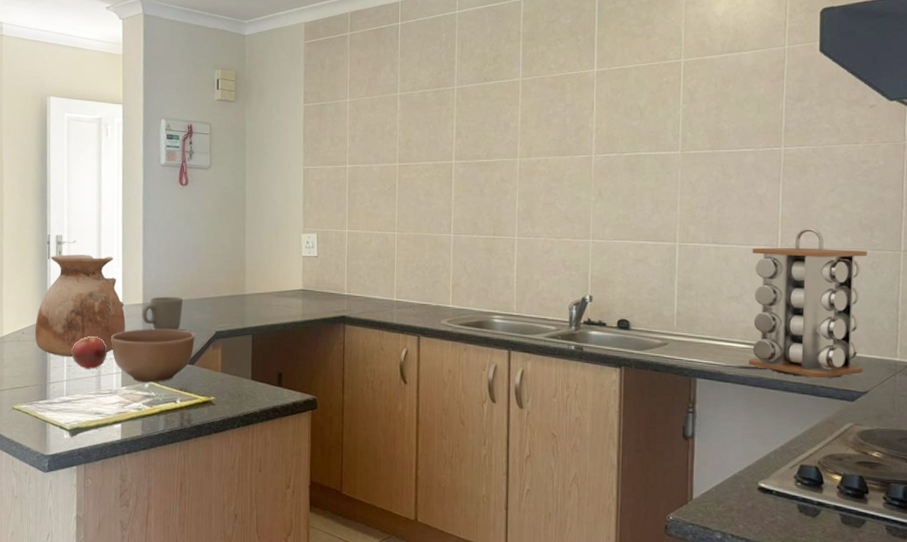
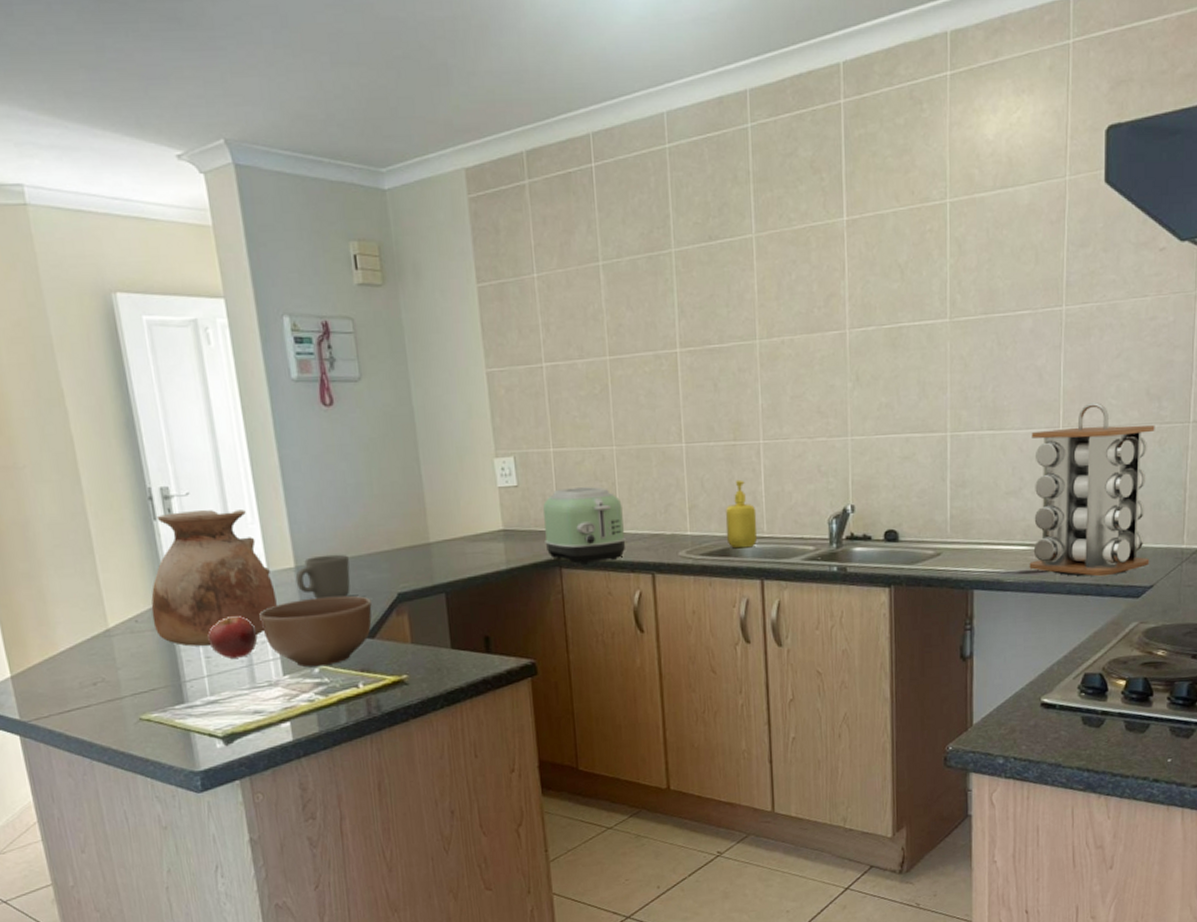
toaster: none [334,261,399,323] -> present [543,487,626,565]
soap dispenser: none [481,266,508,323] -> present [725,479,758,549]

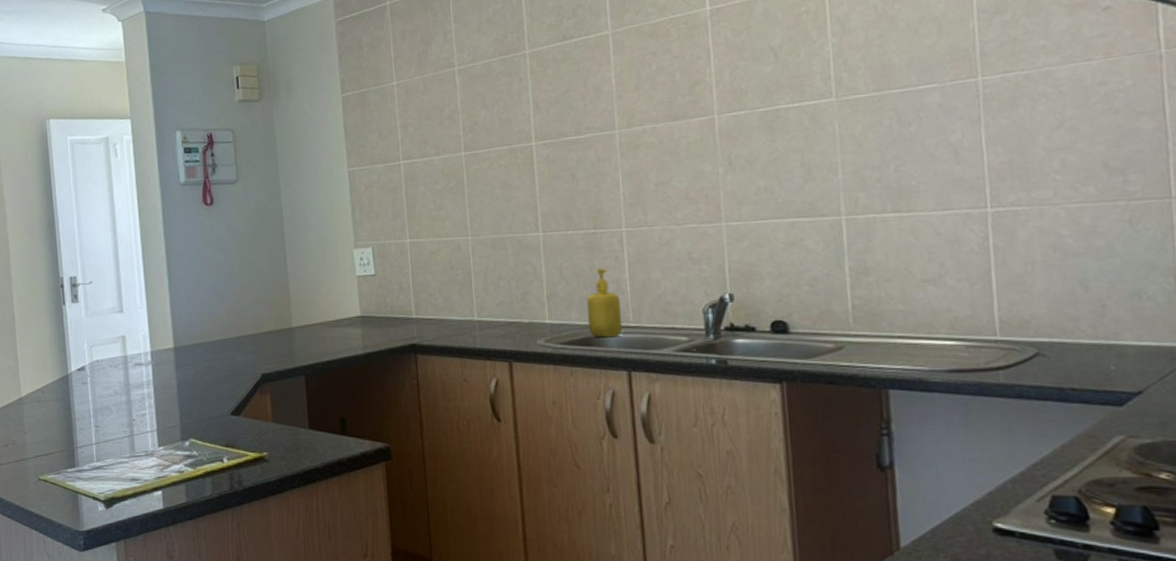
vase: present [151,510,277,646] -> none [55,296,157,416]
fruit: present [207,615,258,659] -> none [98,389,139,429]
bowl: present [258,595,372,667] -> none [140,374,238,440]
mug: present [295,554,351,599] -> none [173,336,221,377]
toaster: present [543,487,626,565] -> none [399,275,482,351]
spice rack: present [1029,402,1155,577] -> none [950,179,1133,379]

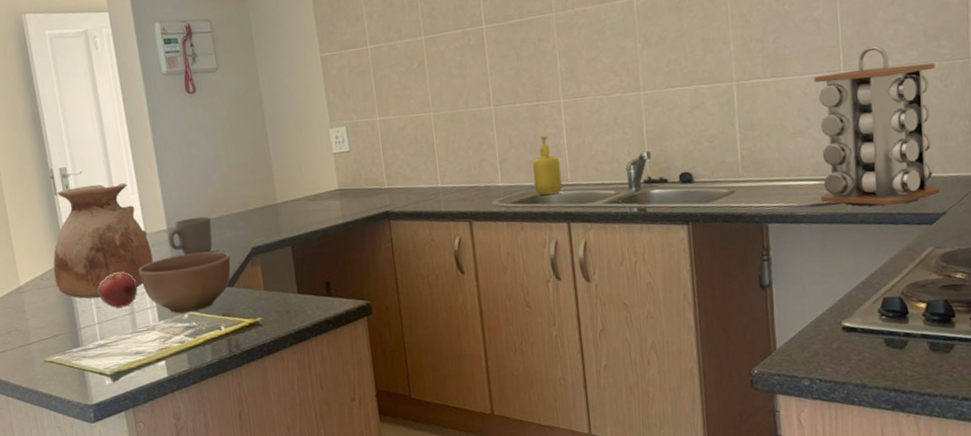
vase: none [55,296,157,416] -> present [53,183,153,299]
fruit: none [98,389,139,429] -> present [98,271,138,308]
bowl: none [140,374,238,440] -> present [138,251,231,314]
mug: none [173,336,221,377] -> present [167,216,213,255]
spice rack: none [950,179,1133,379] -> present [814,46,941,207]

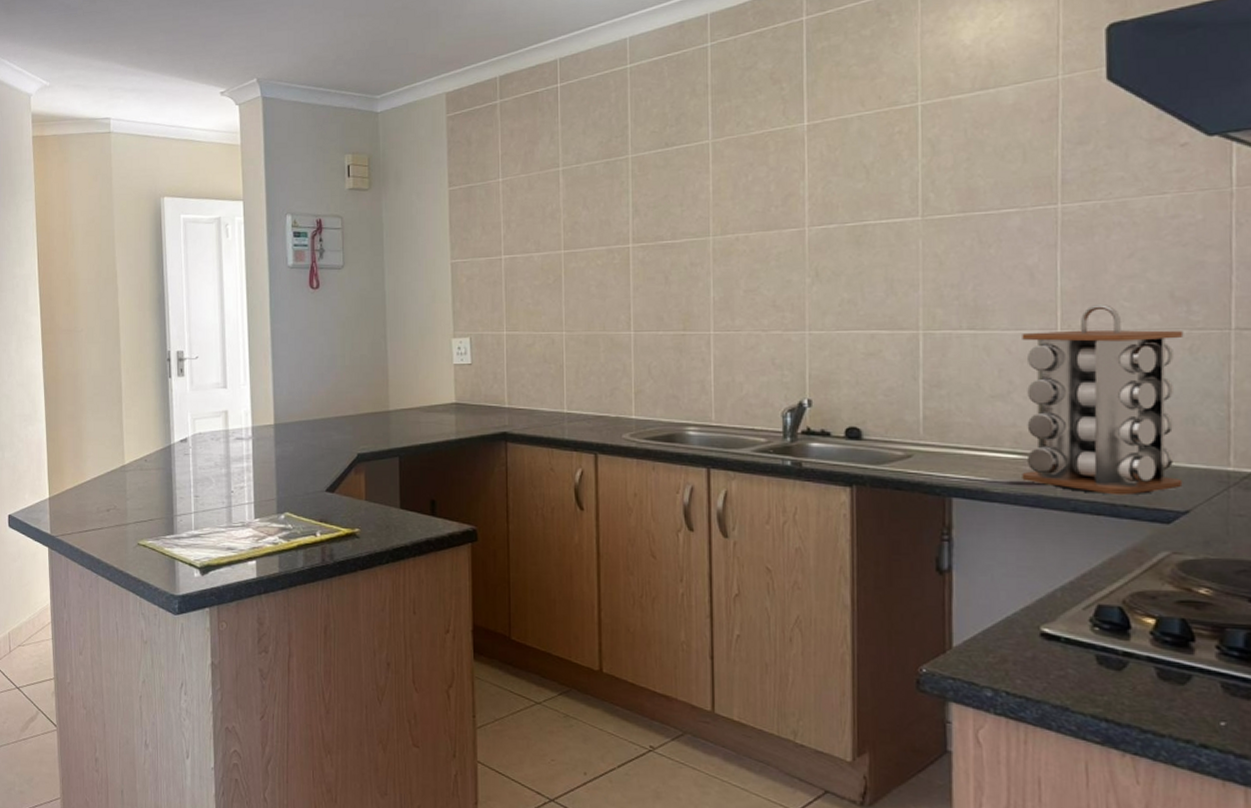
vase: present [53,183,153,299] -> none [158,372,256,486]
fruit: present [98,271,138,308] -> none [199,462,238,499]
bowl: present [138,251,231,314] -> none [240,452,334,514]
mug: present [167,216,213,255] -> none [273,415,319,454]
soap dispenser: present [532,135,563,196] -> none [671,368,705,435]

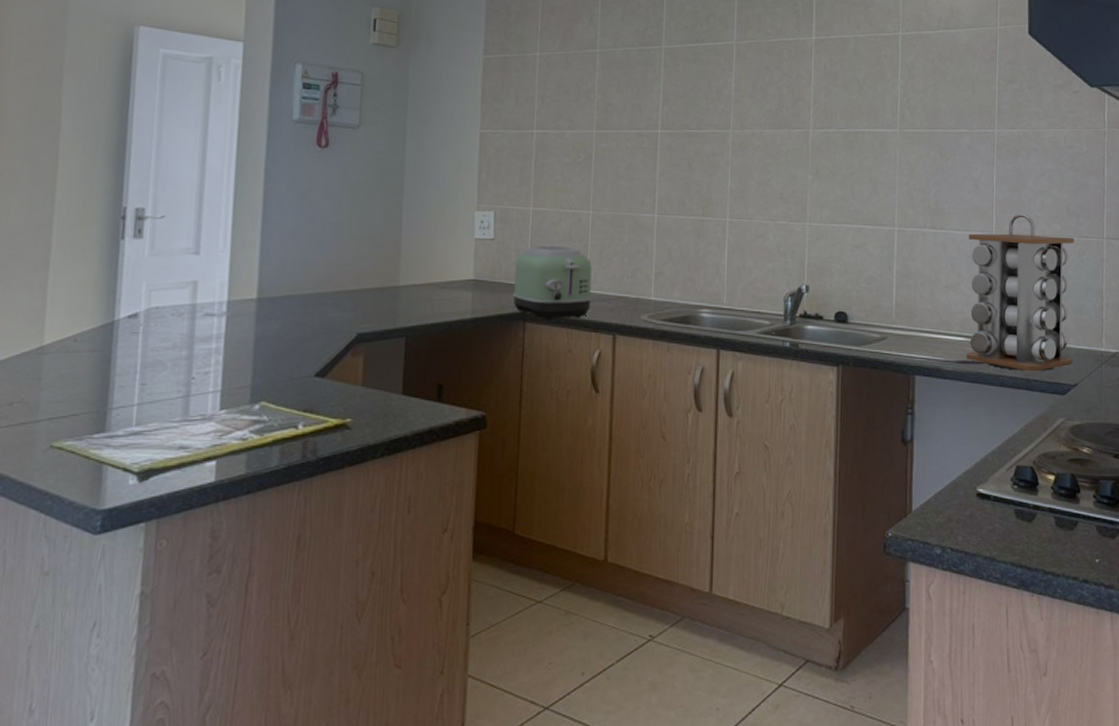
toaster: none [493,368,570,440] -> present [512,245,592,320]

